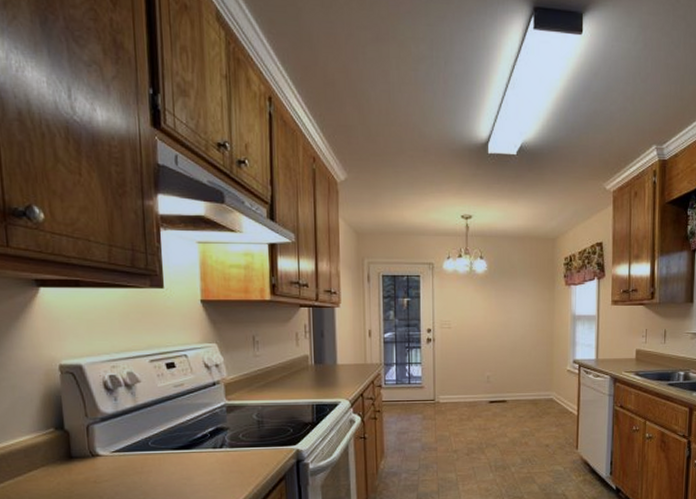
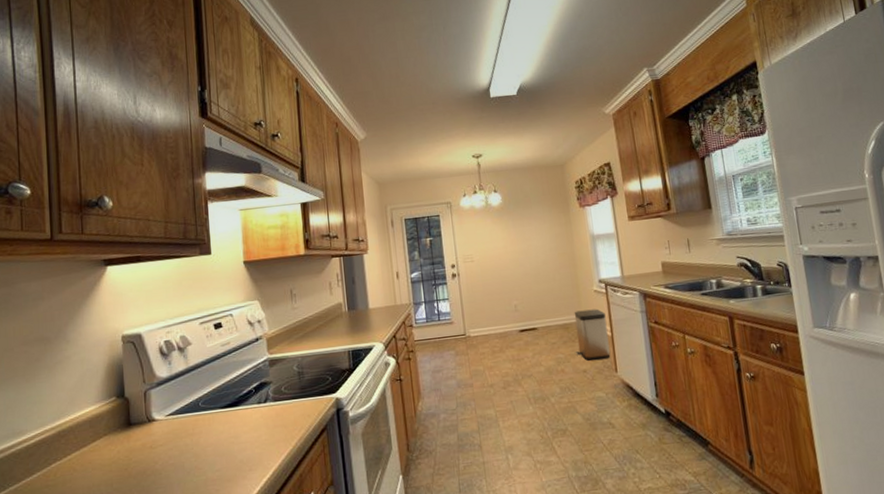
pedal bin: none [540,388,574,436] -> present [574,309,611,361]

